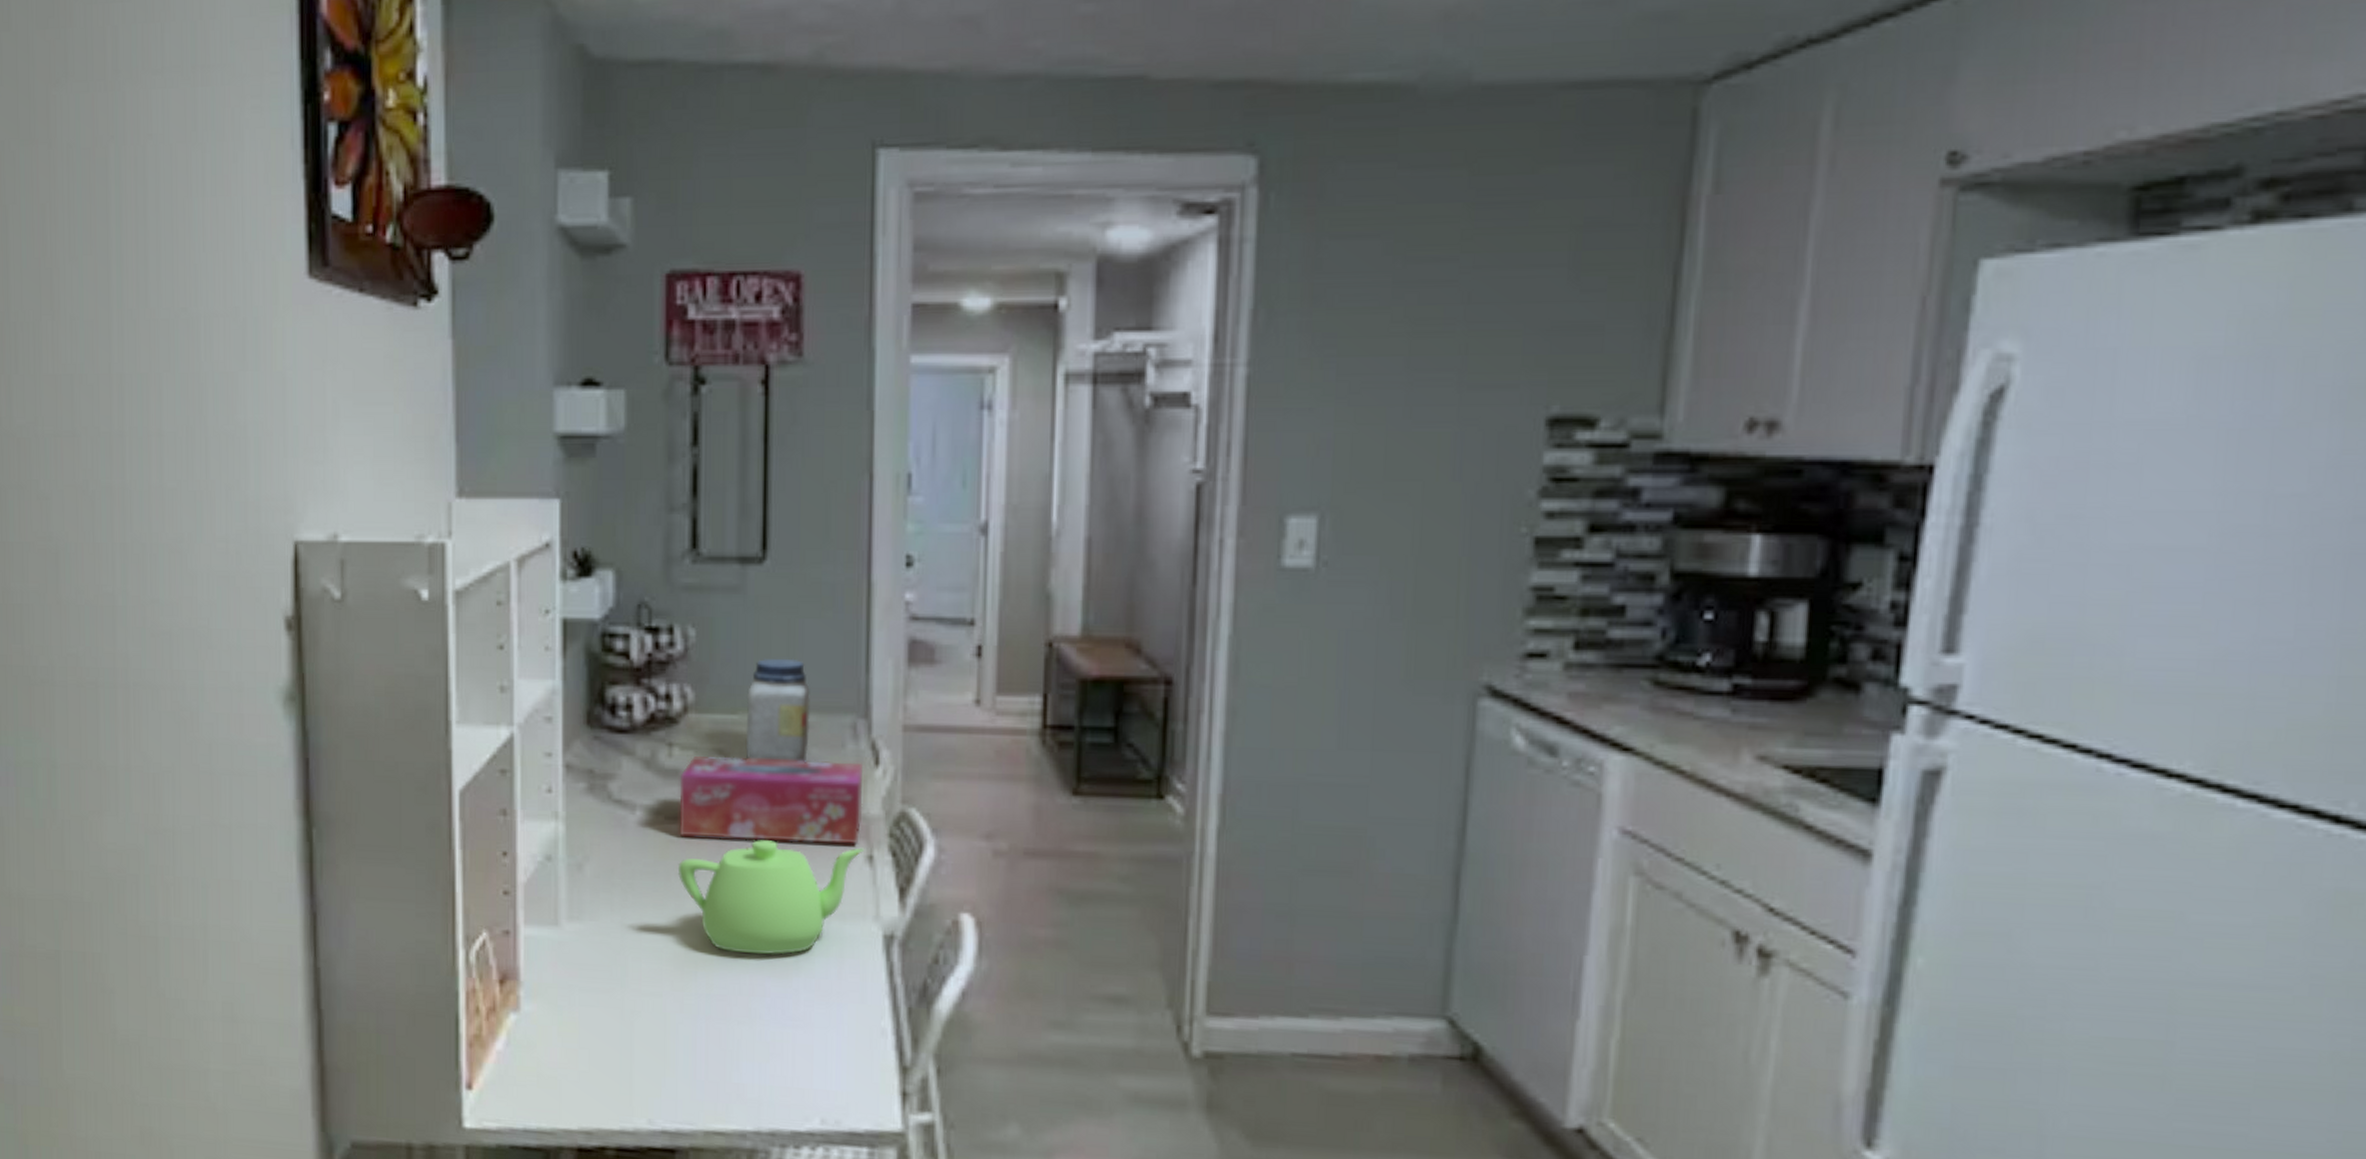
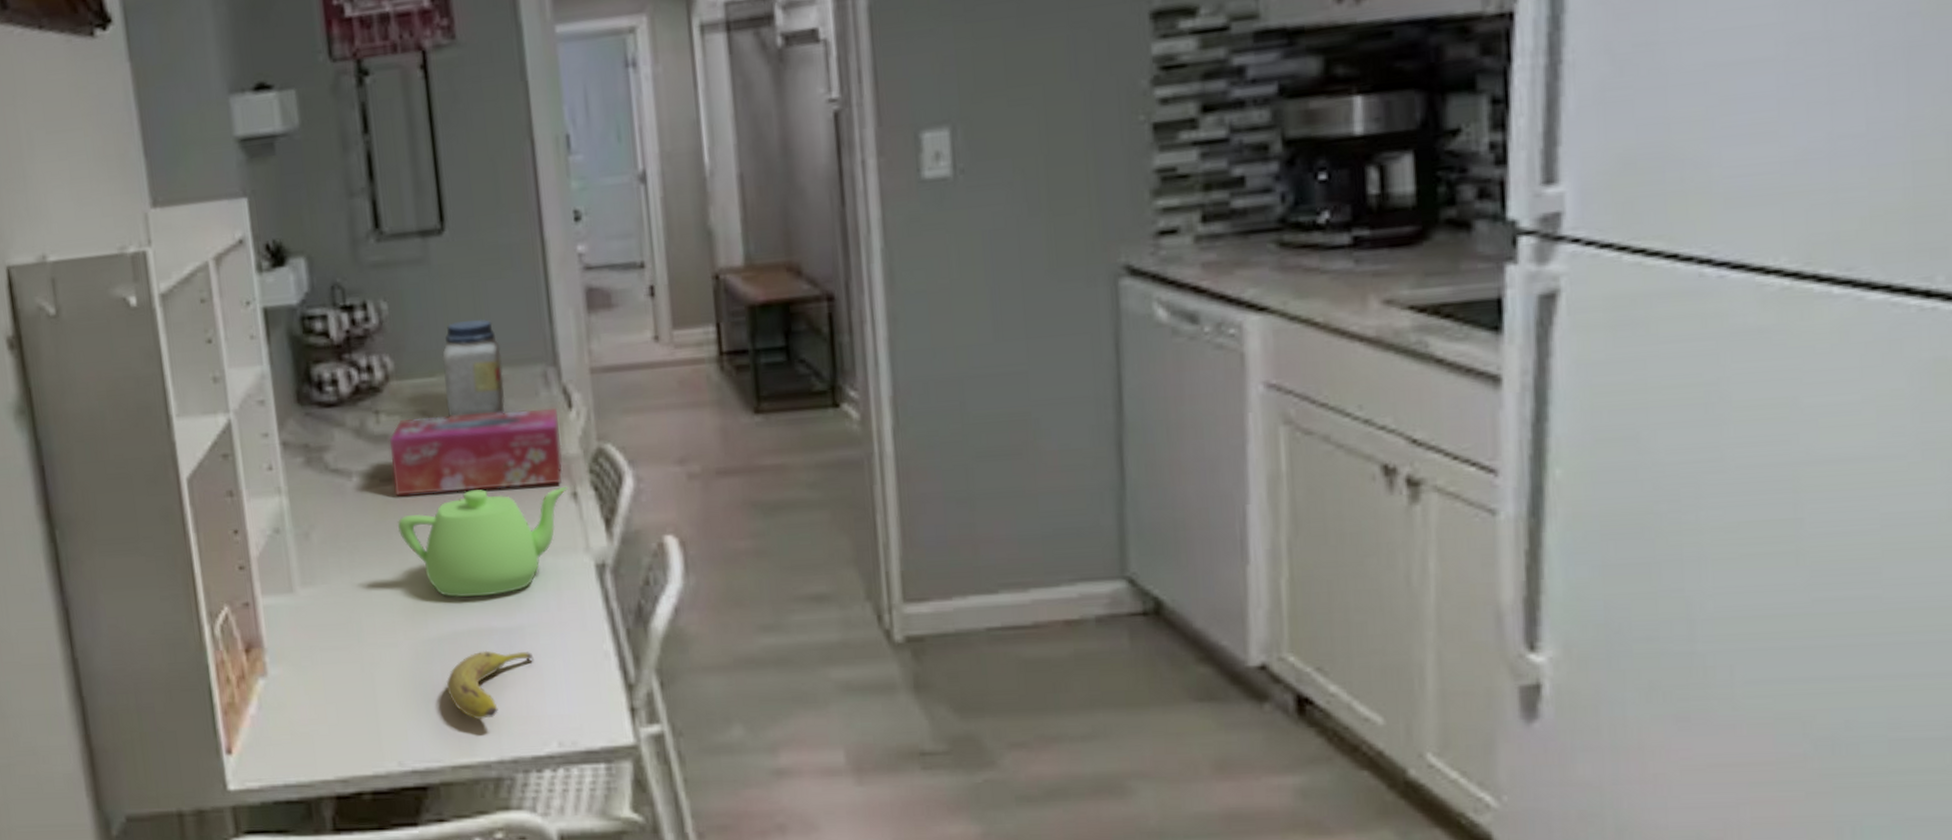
fruit: none [709,1012,806,1086] -> present [446,650,534,720]

